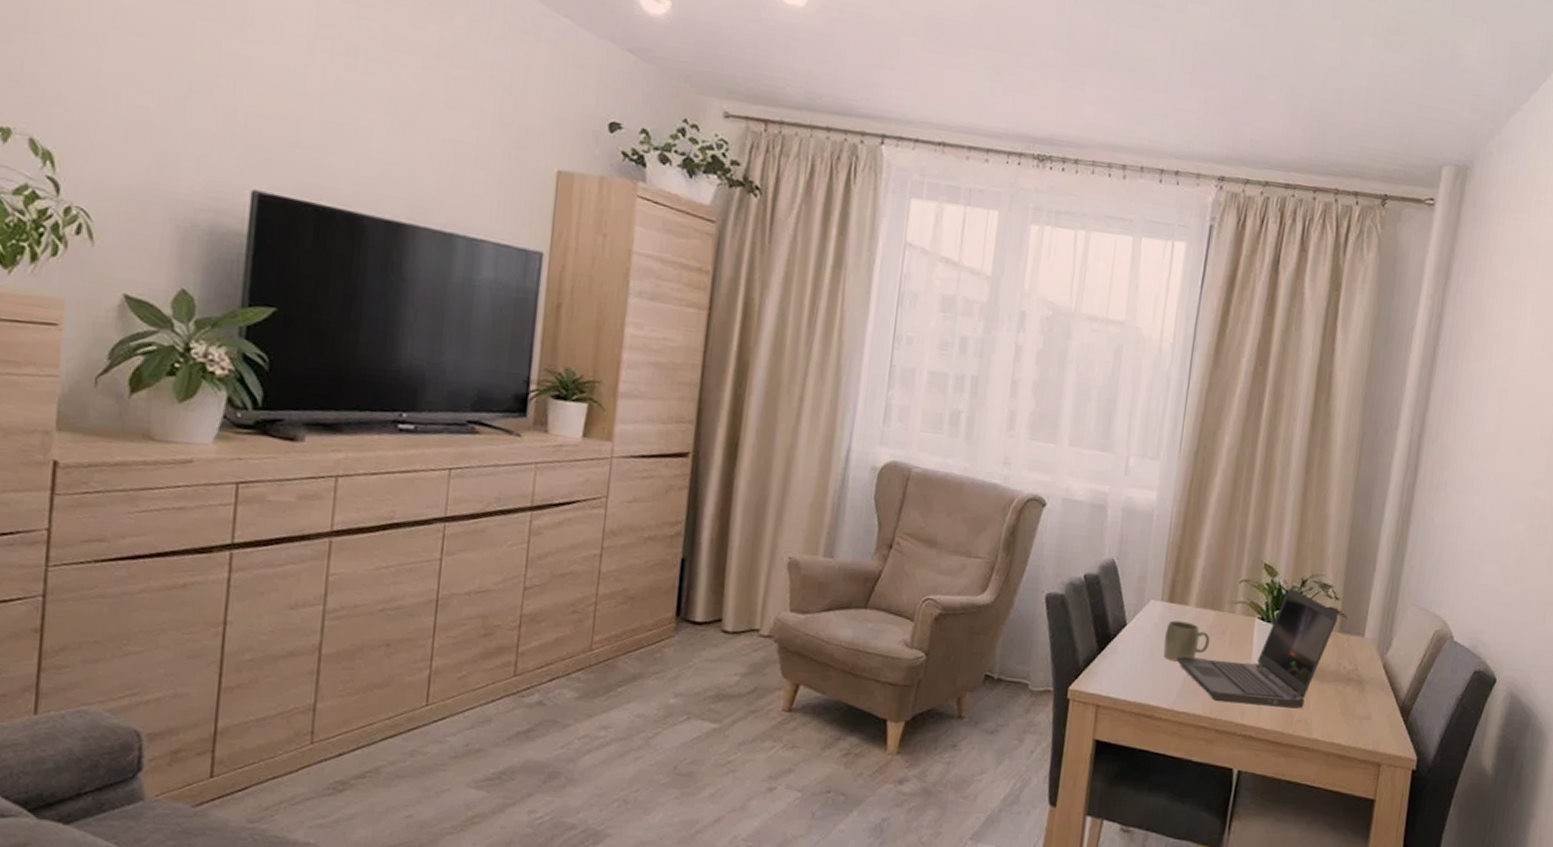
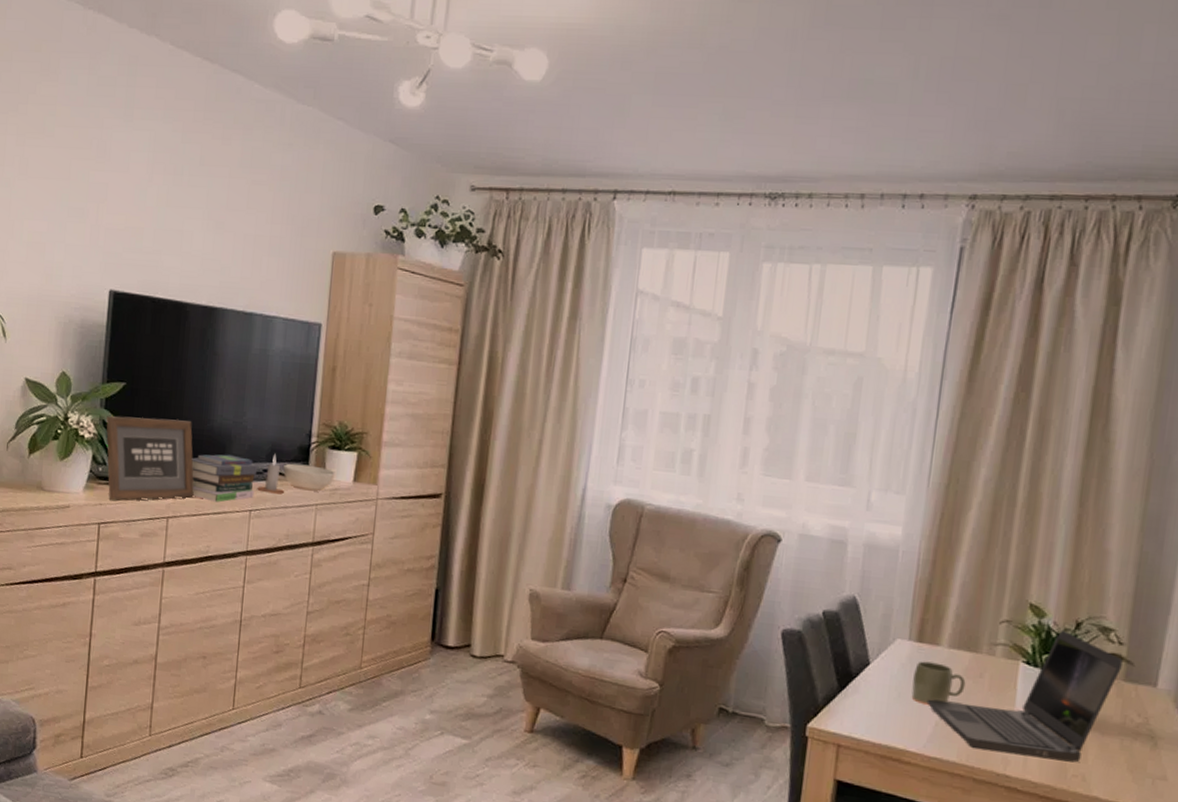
picture frame: none [247,348,374,454] -> present [106,416,194,500]
books: none [369,400,460,459] -> present [191,454,258,503]
candle: none [459,402,494,451] -> present [257,453,284,495]
bowl: none [493,414,560,448] -> present [283,463,335,492]

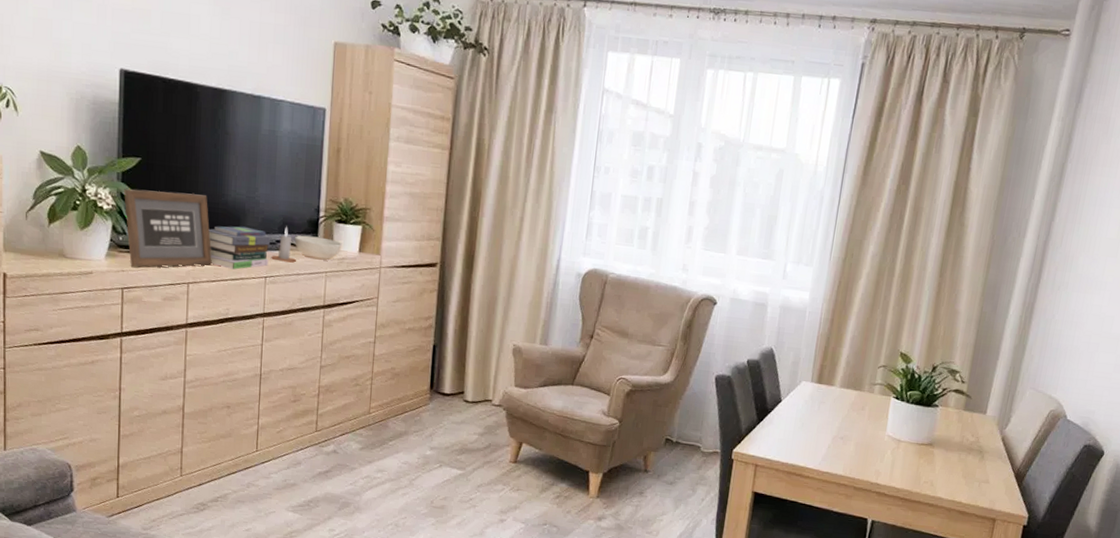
mug: present [911,661,966,705] -> none [811,398,852,432]
laptop computer: present [926,630,1123,762] -> none [822,372,964,472]

